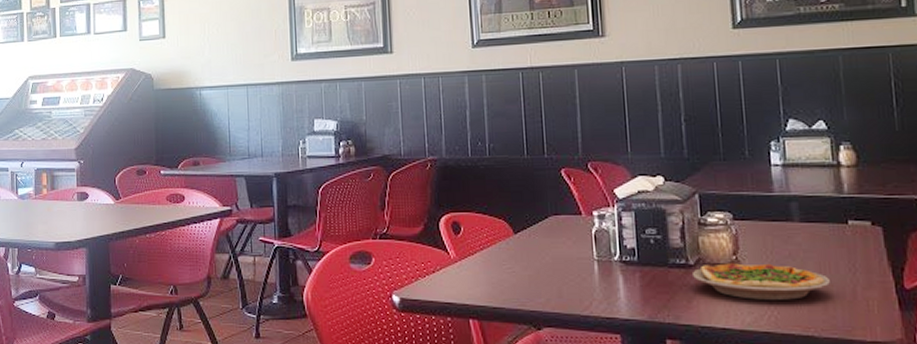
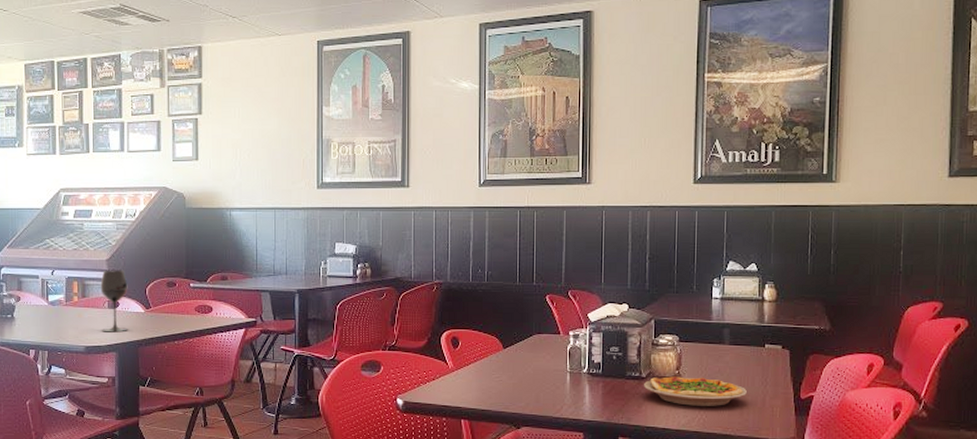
wineglass: none [69,158,99,227] -> present [100,270,129,332]

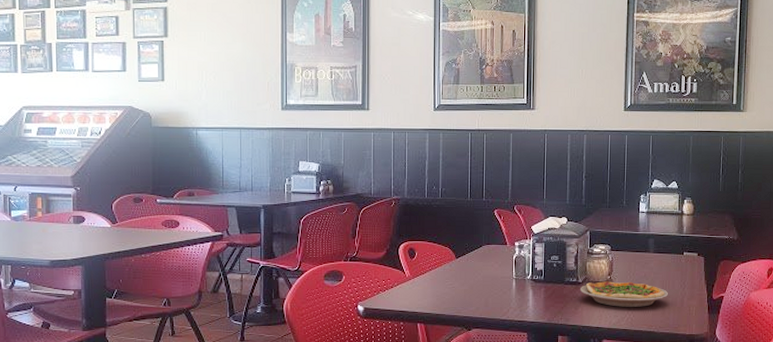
wineglass: present [100,270,129,332] -> none [65,186,95,247]

